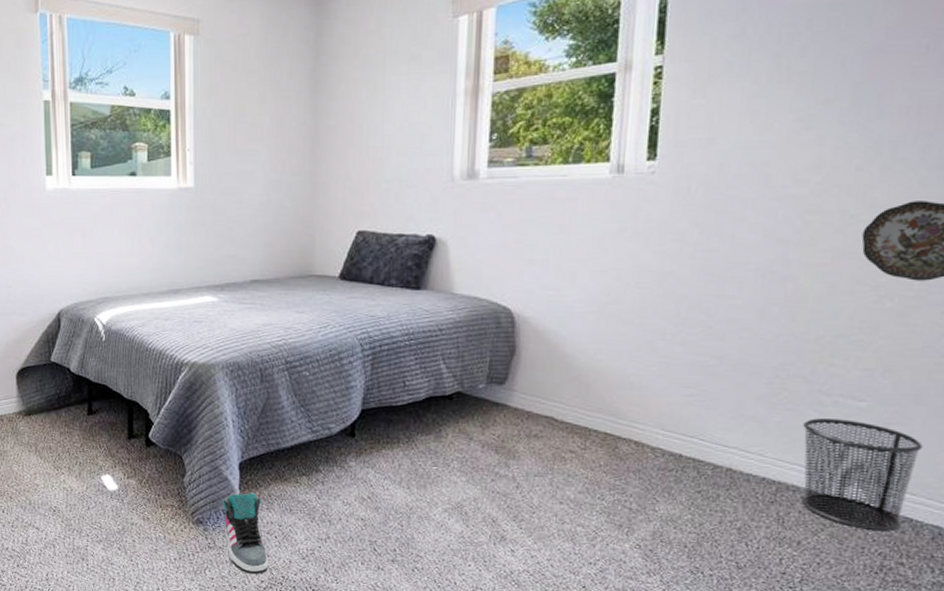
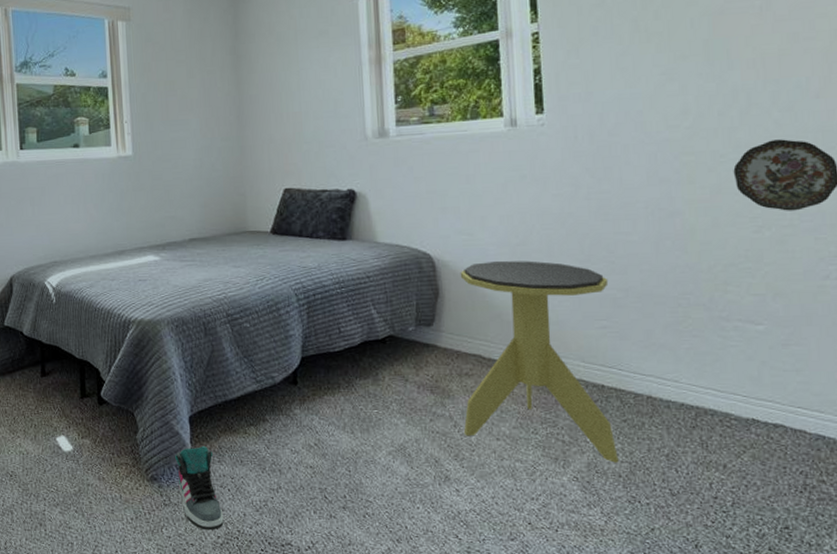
side table: none [525,320,703,533] -> present [460,261,619,463]
waste bin: present [802,418,923,531] -> none [710,343,822,449]

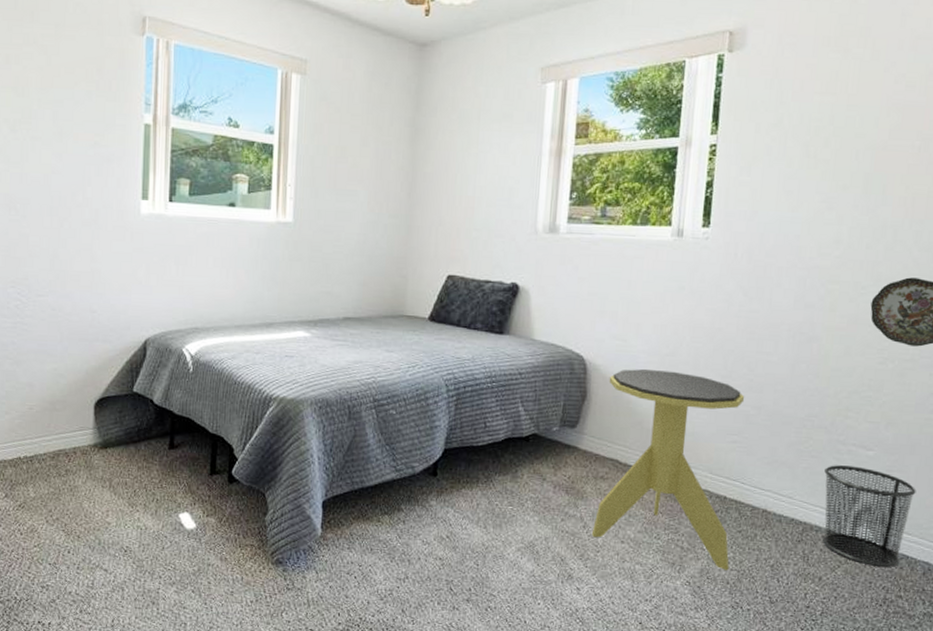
sneaker: present [175,446,224,531] -> none [303,532,347,617]
waste bin: none [710,343,822,449] -> present [823,465,916,567]

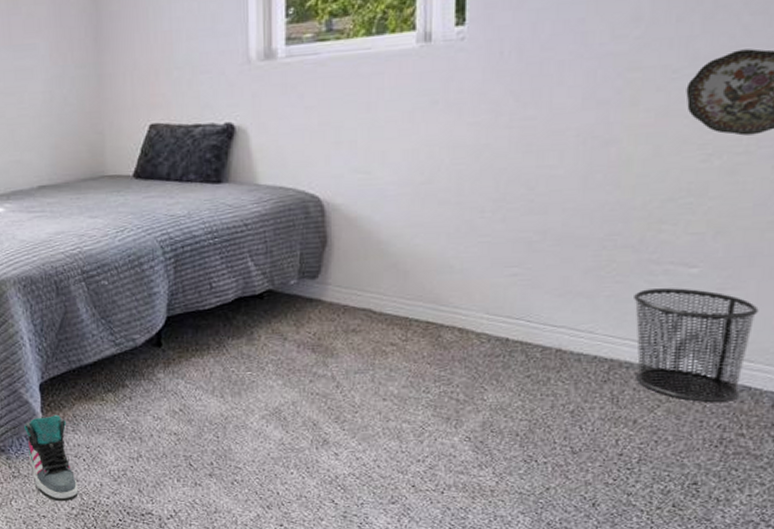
sneaker: none [303,532,347,617] -> present [24,415,79,502]
side table: present [591,369,745,570] -> none [346,201,525,421]

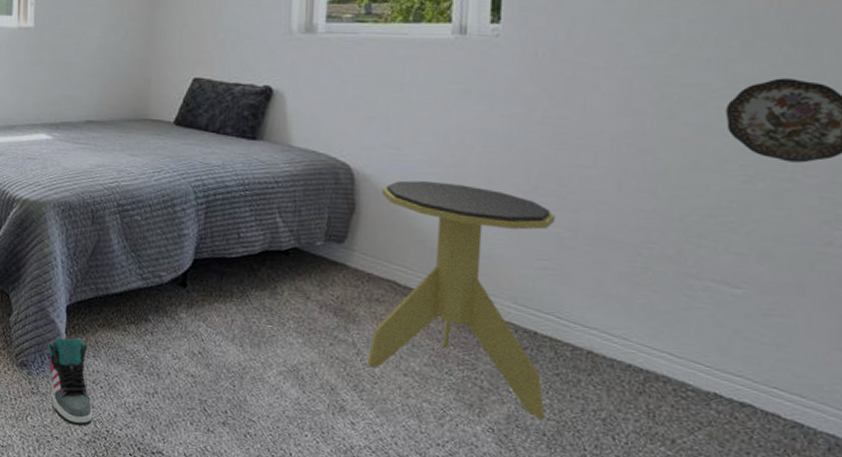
side table: none [346,201,525,421] -> present [366,180,556,420]
waste bin: present [634,288,759,402] -> none [671,303,810,437]

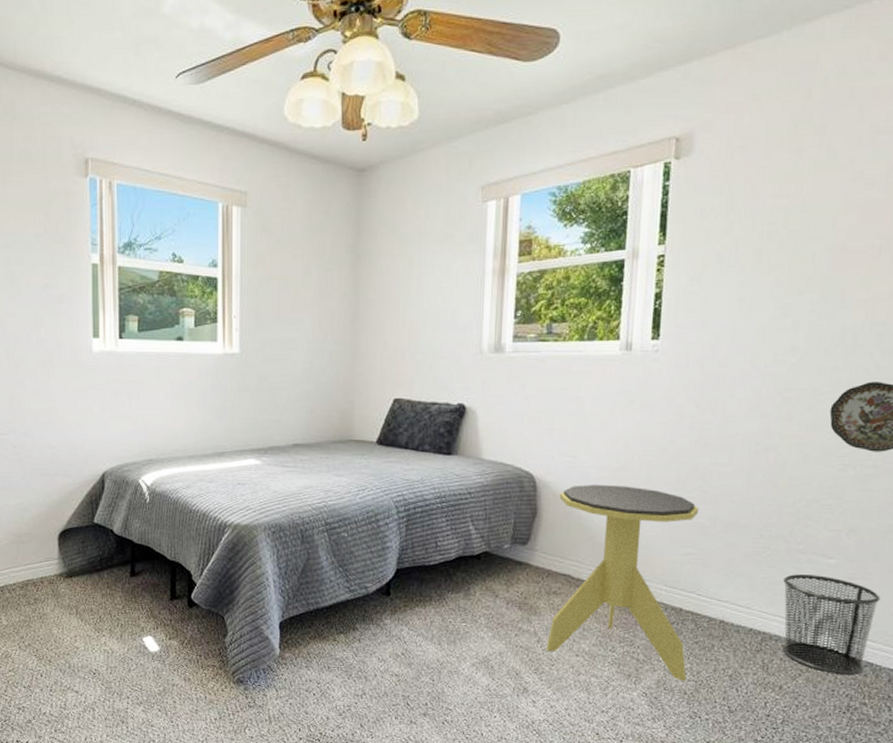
sneaker: present [48,338,93,427] -> none [263,652,307,732]
waste bin: none [671,303,810,437] -> present [783,574,881,675]

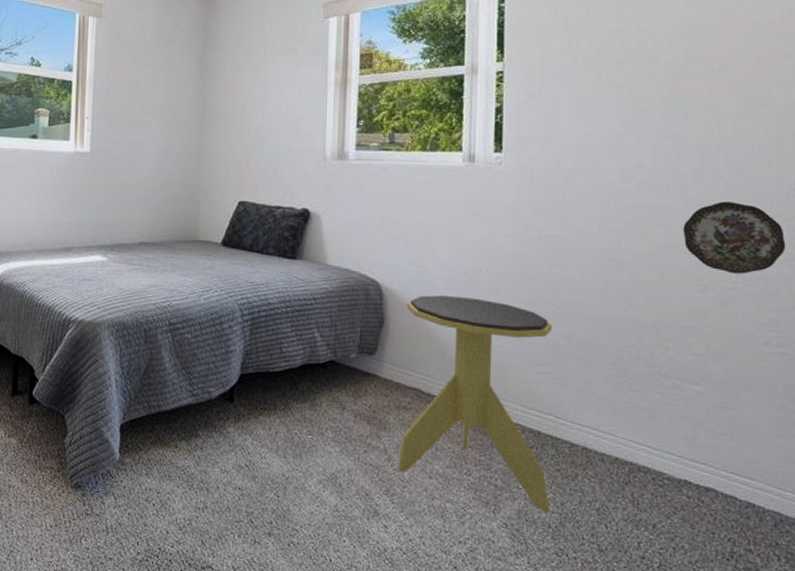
waste bin: present [783,574,881,675] -> none [648,400,756,516]

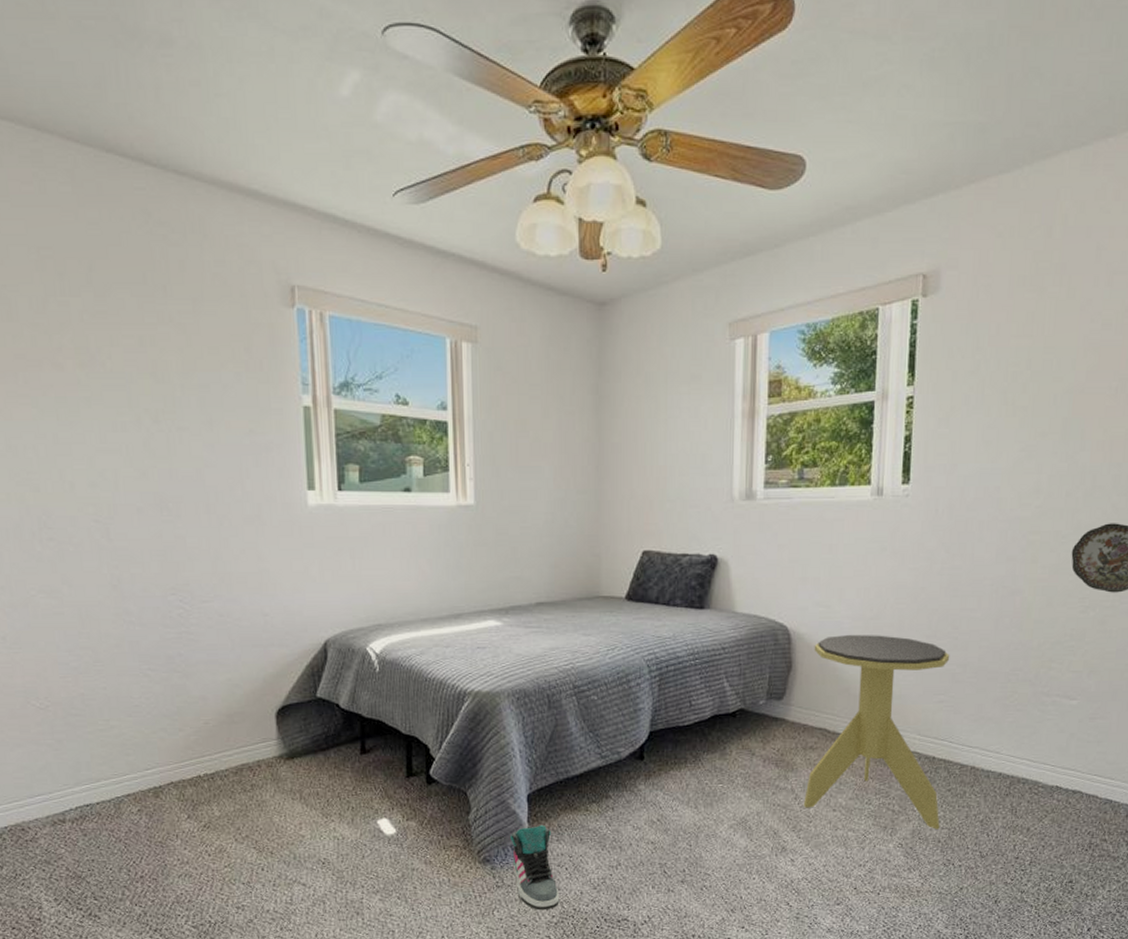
sneaker: none [102,457,146,546] -> present [510,825,560,911]

